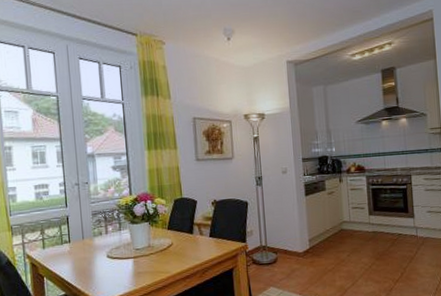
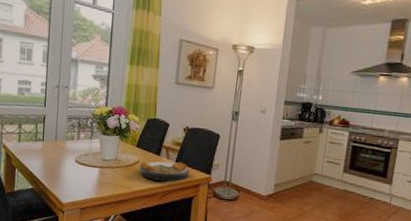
plate: none [174,235,226,260] -> present [139,161,190,182]

